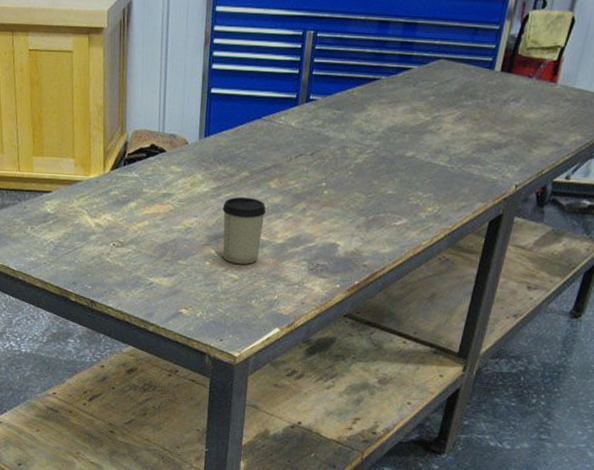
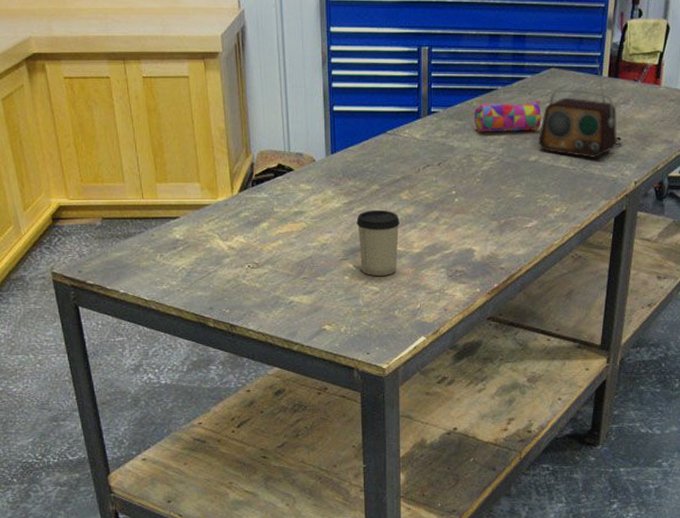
pencil case: none [353,93,425,125] -> present [474,101,542,133]
radio: none [416,52,507,157] -> present [537,59,621,158]

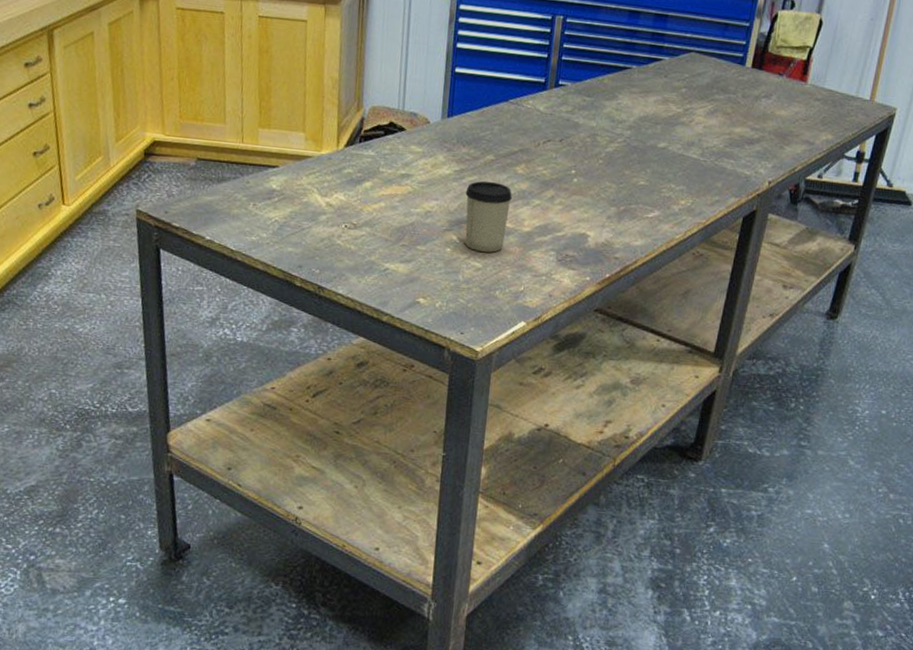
pencil case: present [474,101,542,133] -> none [603,81,677,116]
radio: present [537,59,621,158] -> none [668,48,759,152]

